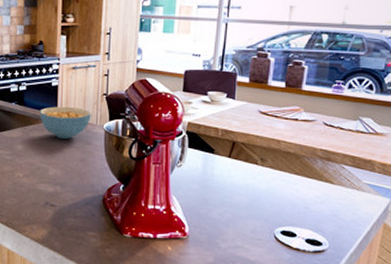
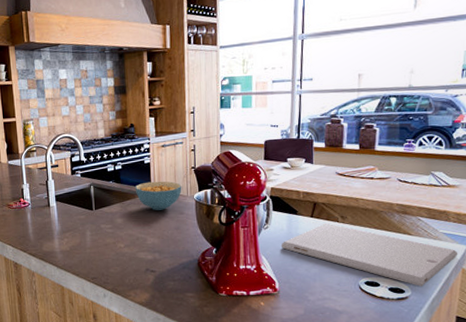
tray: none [194,164,381,240] -> present [280,223,458,286]

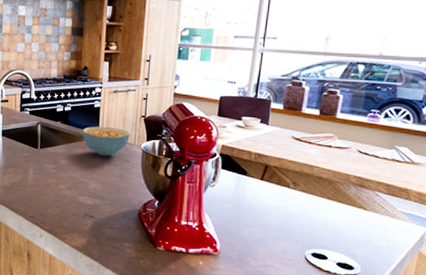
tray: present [280,223,458,286] -> none [226,187,417,265]

